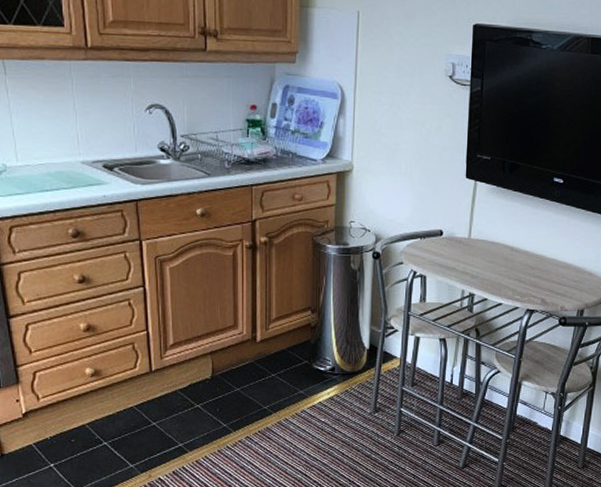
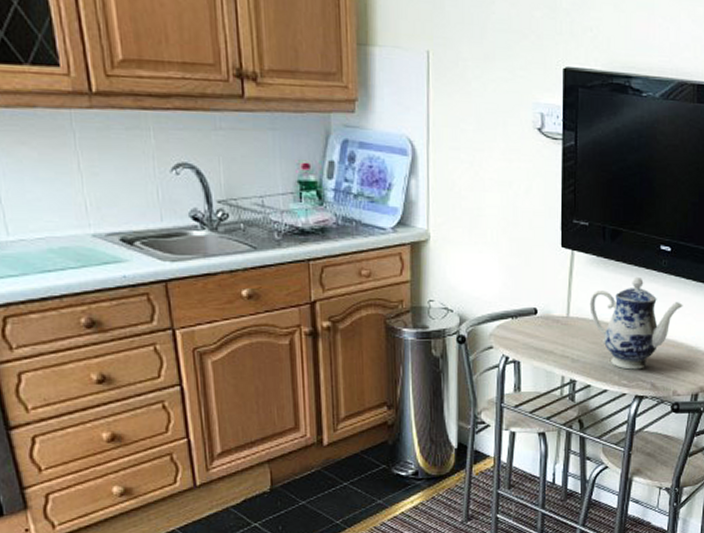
teapot: none [489,204,573,286] -> present [589,276,683,370]

